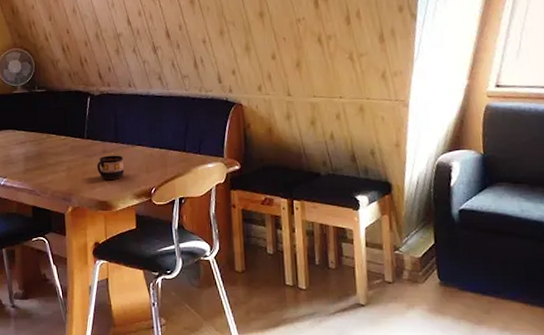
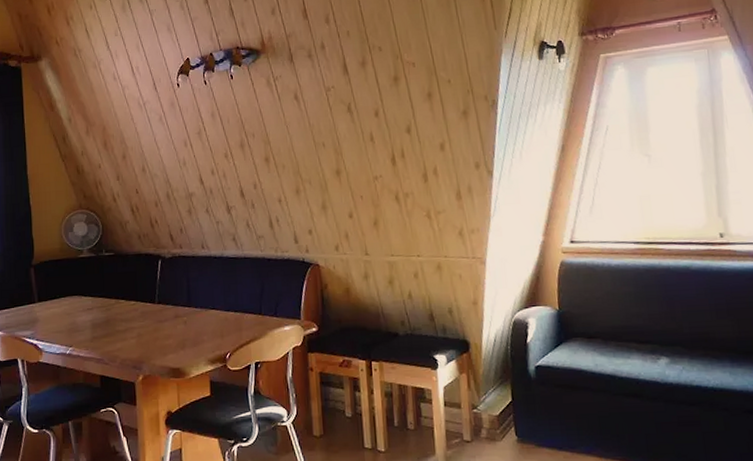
cup: present [97,155,125,179] -> none [169,319,198,346]

